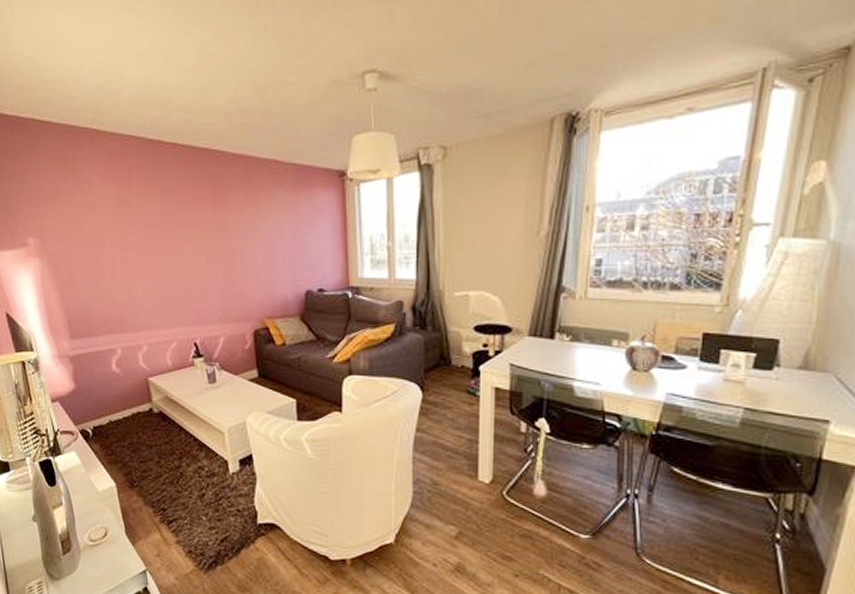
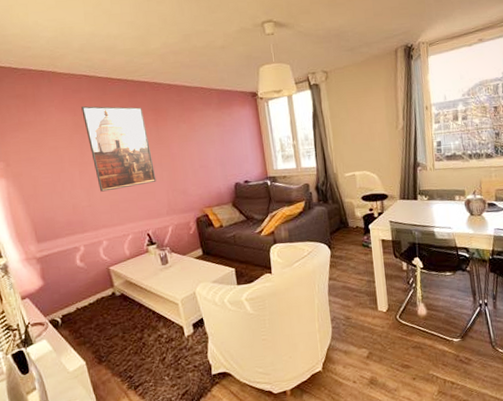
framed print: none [127,176,210,285] -> present [81,106,157,192]

